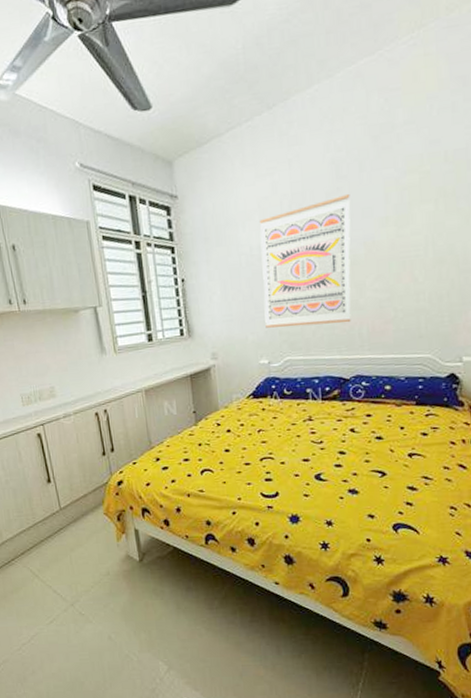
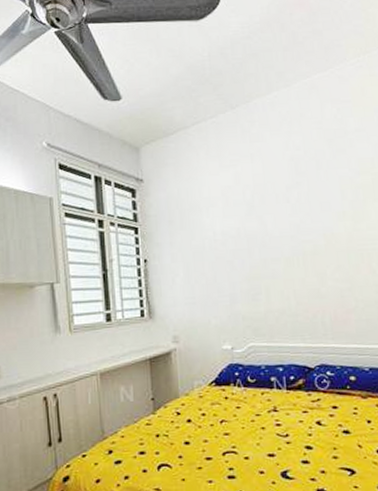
wall art: present [260,193,351,328] -> none [223,188,314,313]

